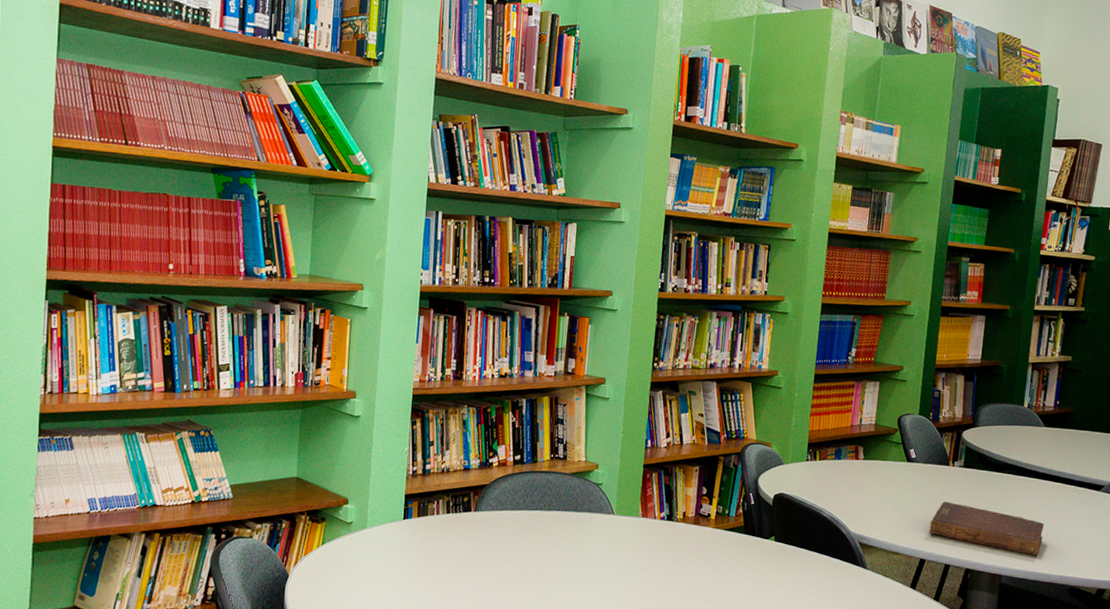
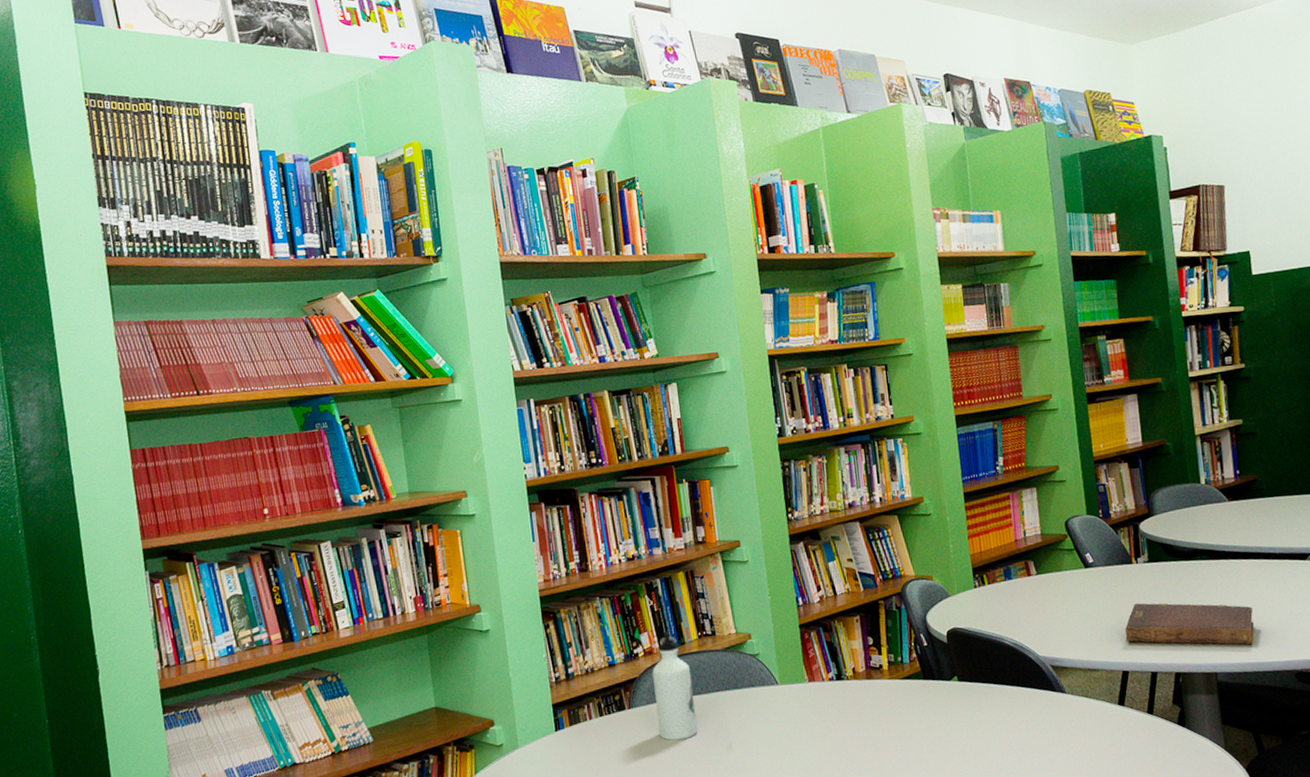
water bottle: none [498,447,538,549] -> present [652,631,698,741]

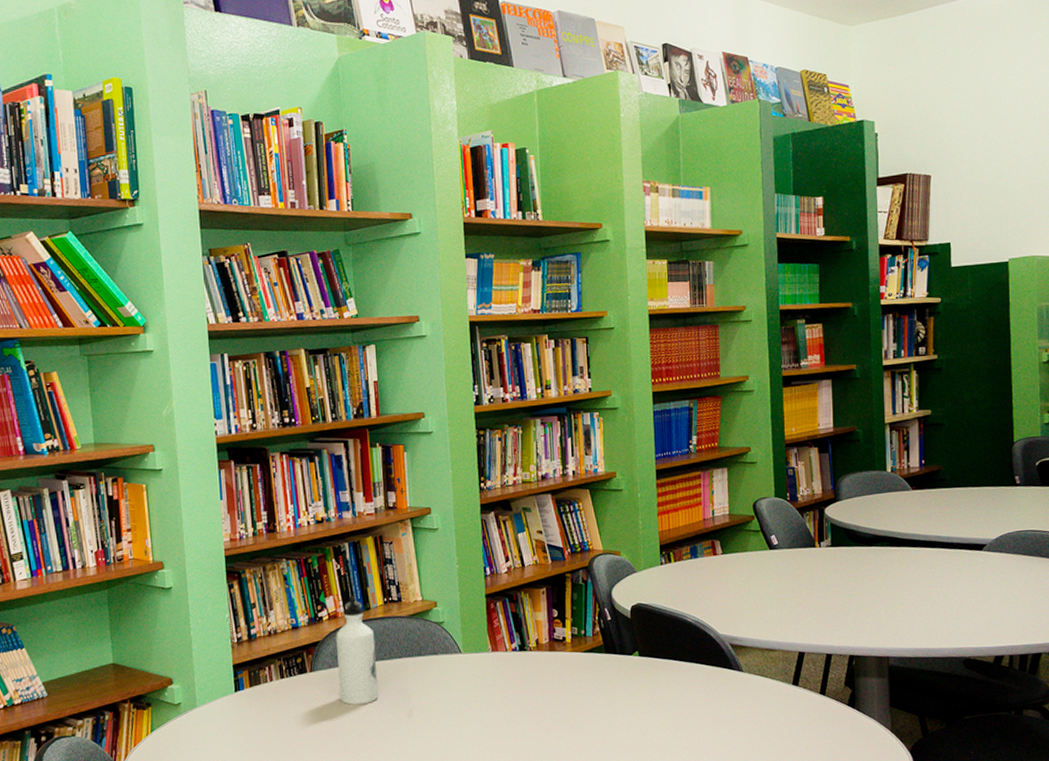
diary: present [1125,603,1254,645] -> none [804,586,927,631]

